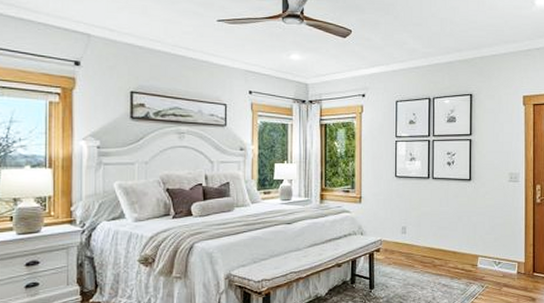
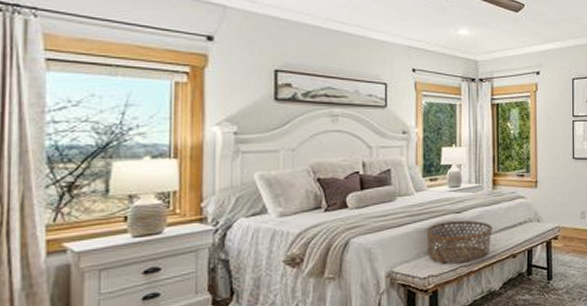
basket: none [260,230,320,270] -> present [426,220,492,264]

